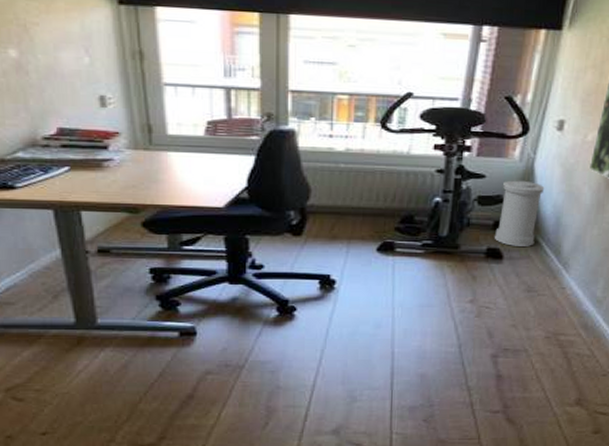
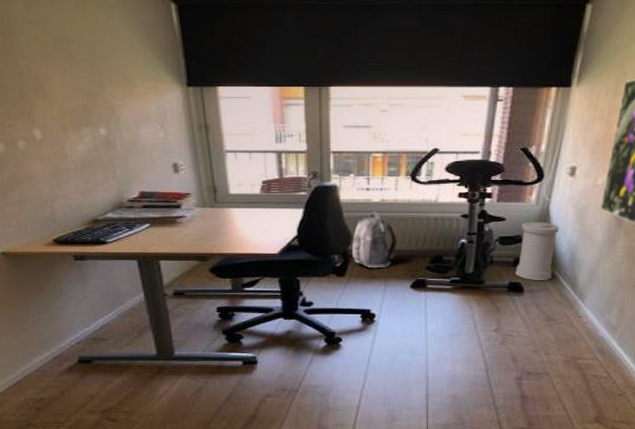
backpack: none [310,162,363,228] -> present [351,211,397,269]

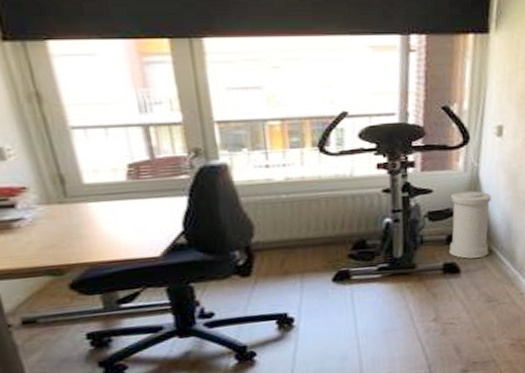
backpack: present [351,211,397,269] -> none [255,193,311,263]

